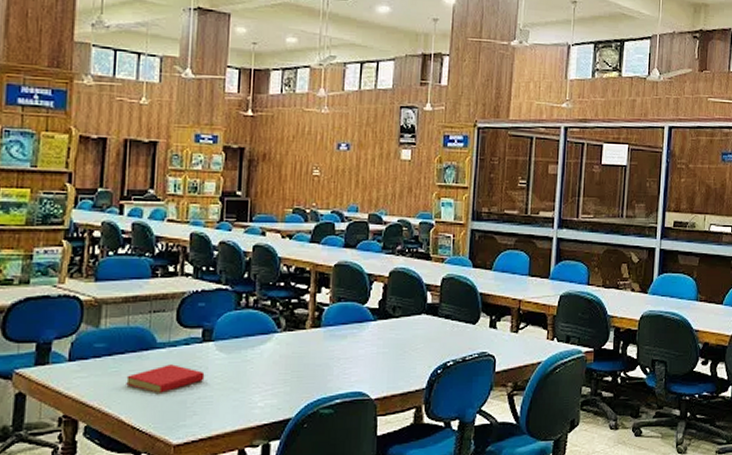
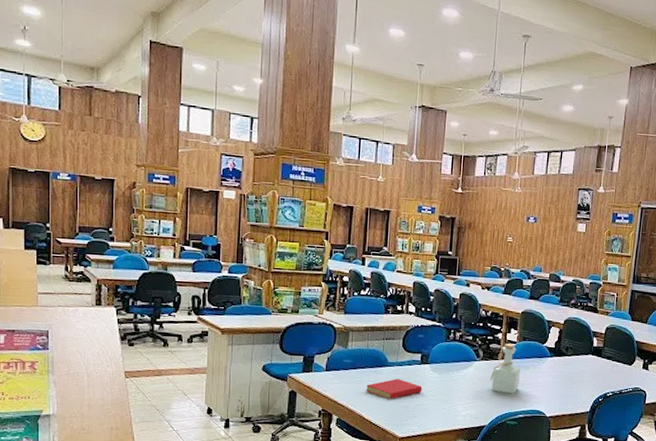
bottle: none [296,307,335,373] -> present [490,343,520,394]

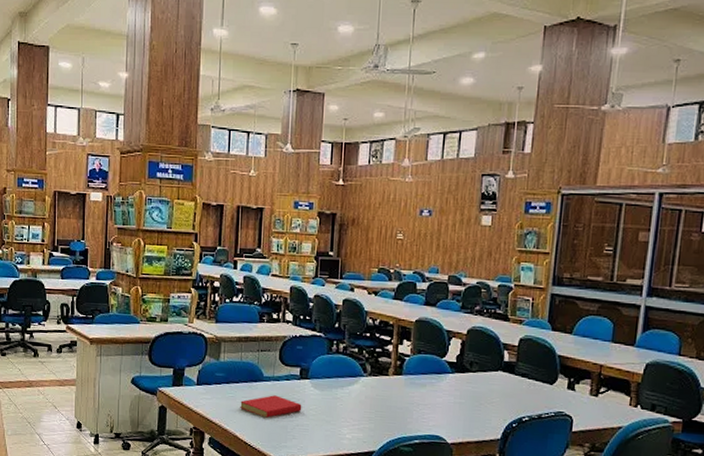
bottle: present [490,343,520,394] -> none [380,357,415,416]

